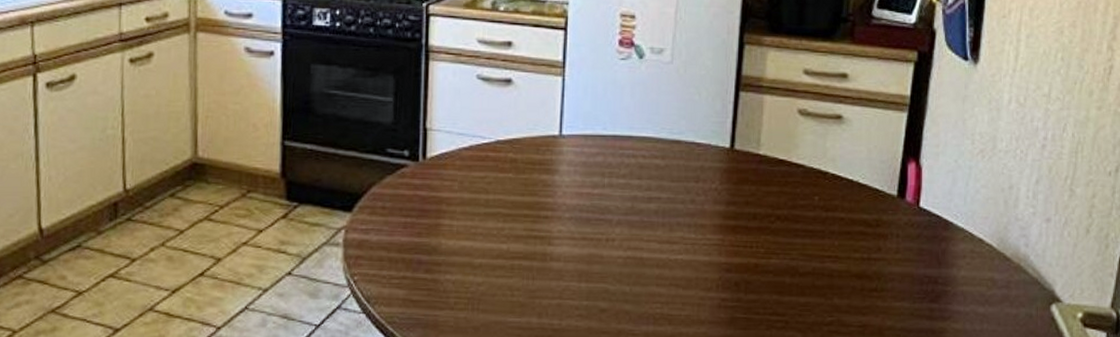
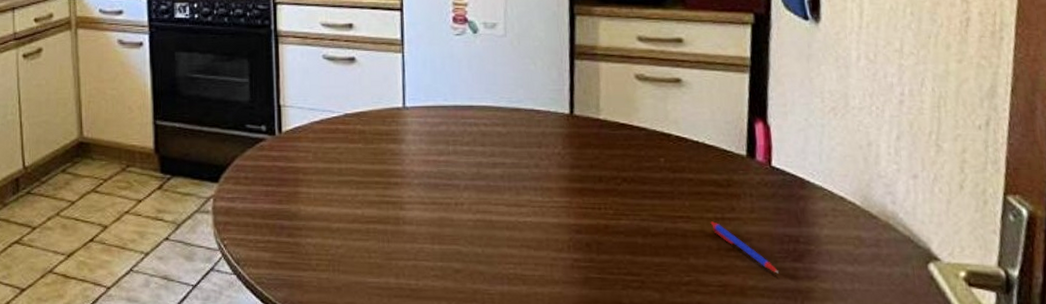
pen: none [856,261,915,314] -> present [710,221,778,274]

